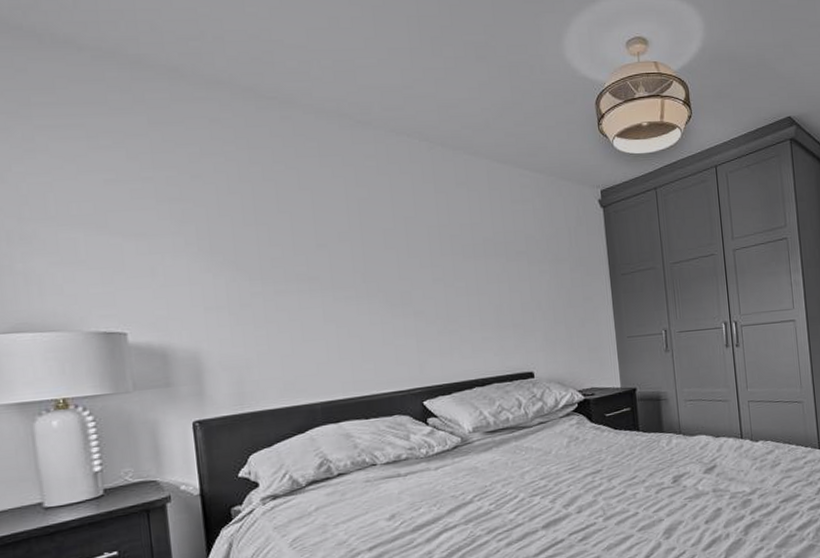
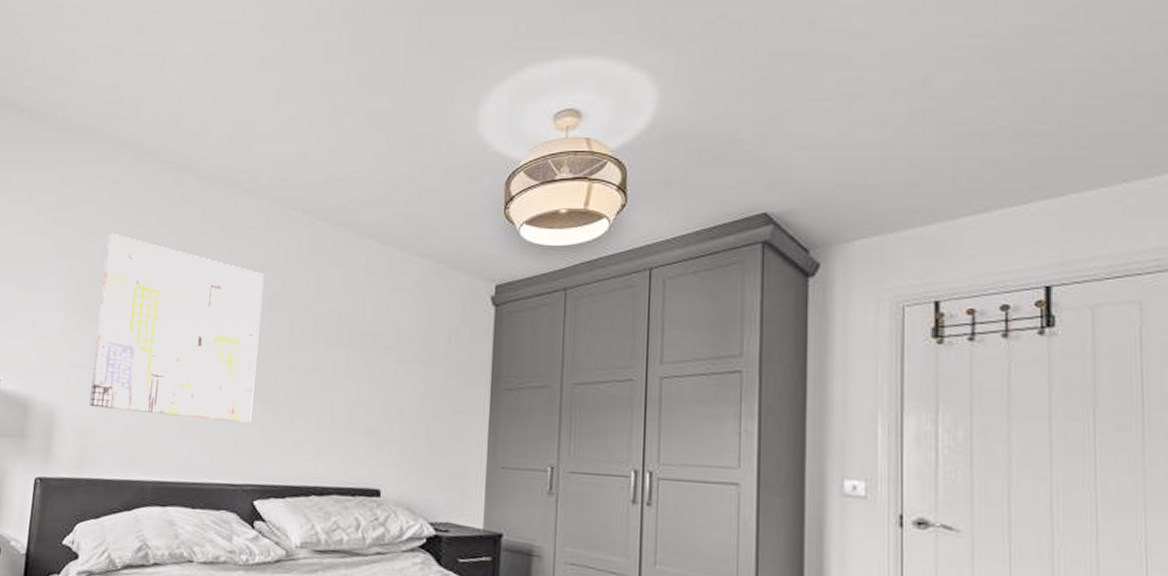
wall art: none [219,173,407,345] -> present [90,233,265,422]

